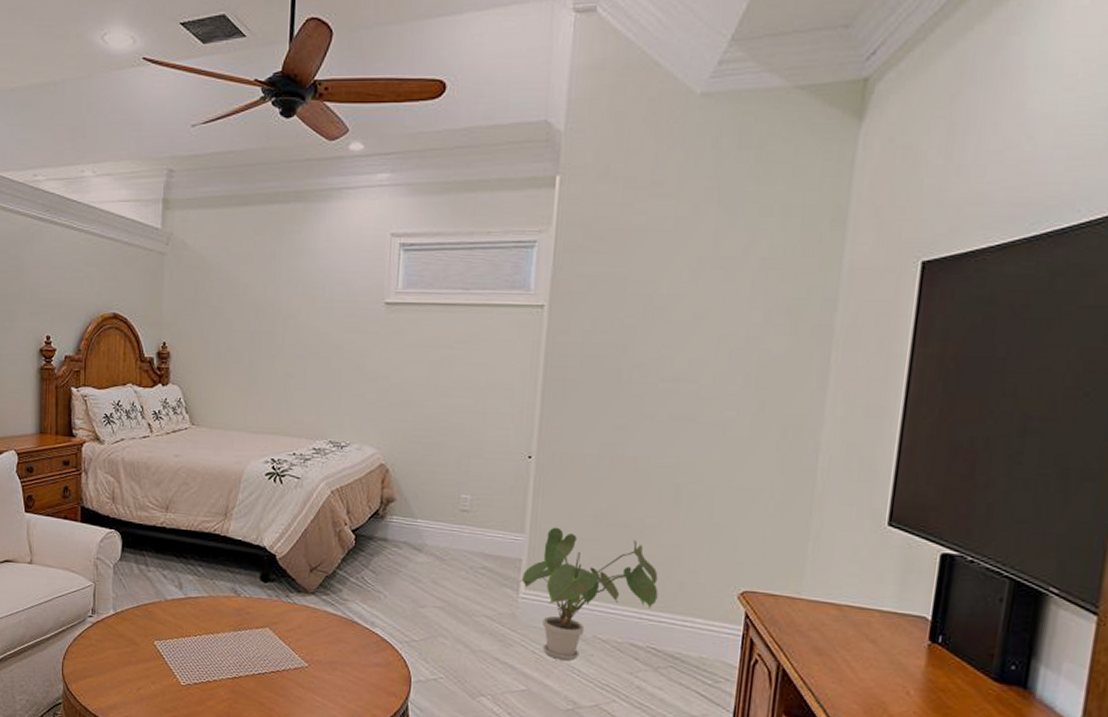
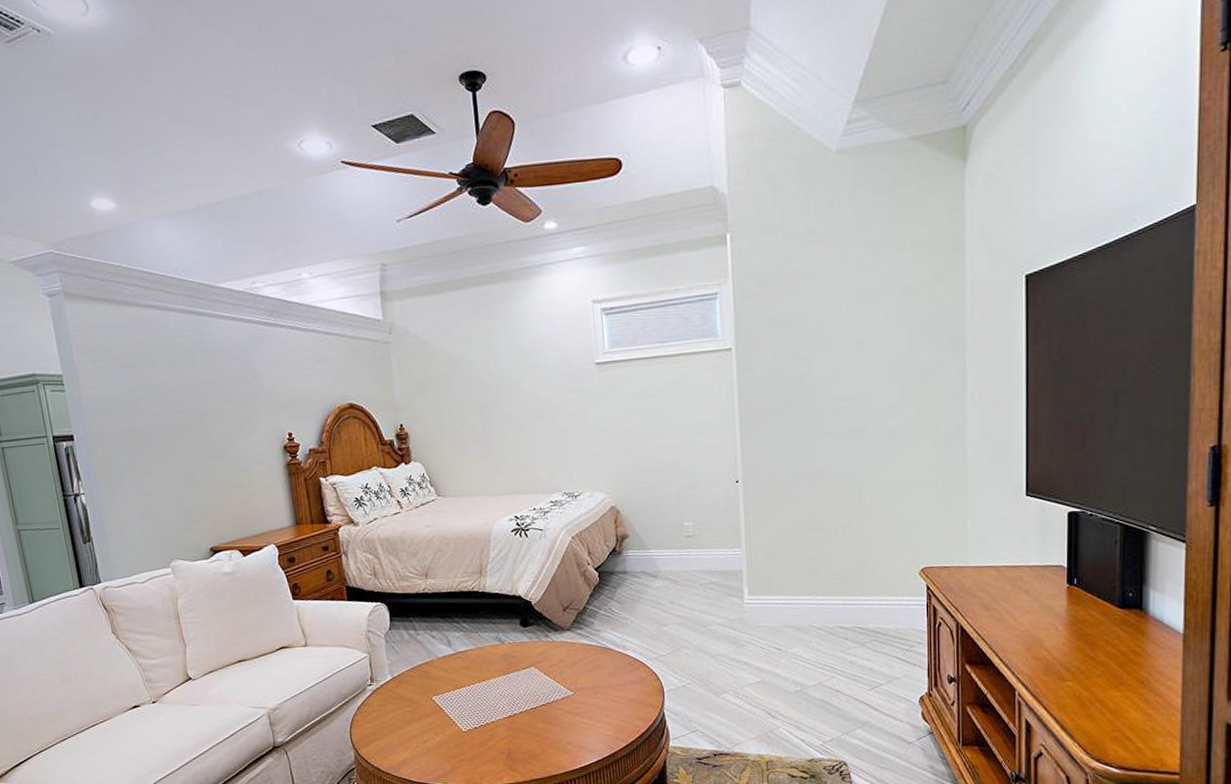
house plant: present [519,527,658,660] -> none [743,538,856,650]

